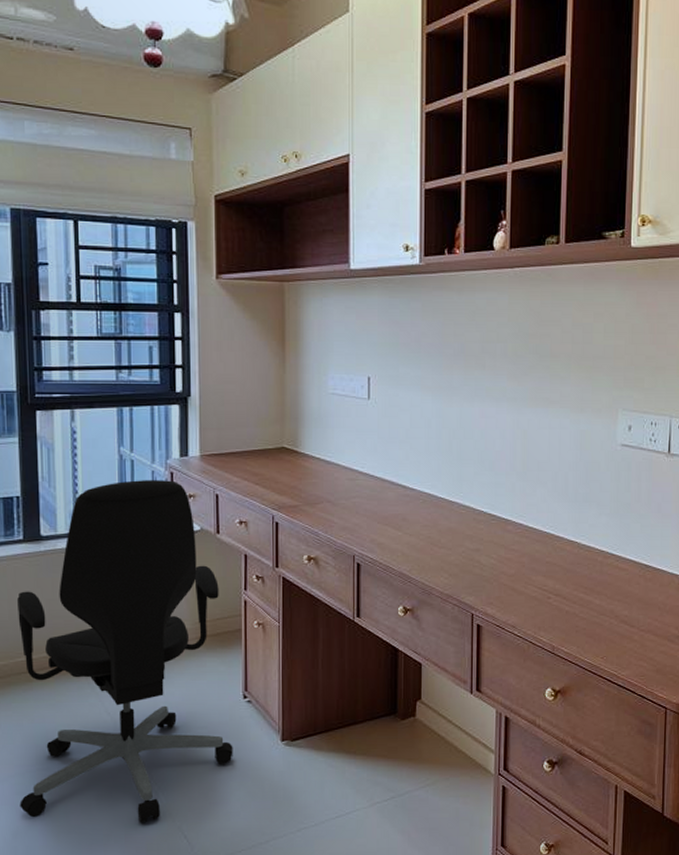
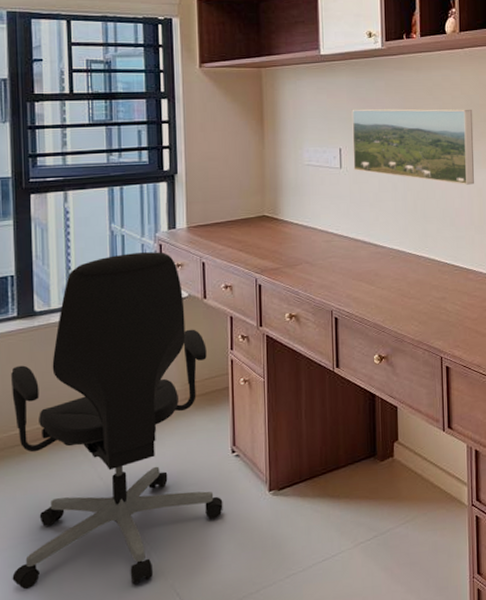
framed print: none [383,333,521,425] -> present [352,108,474,185]

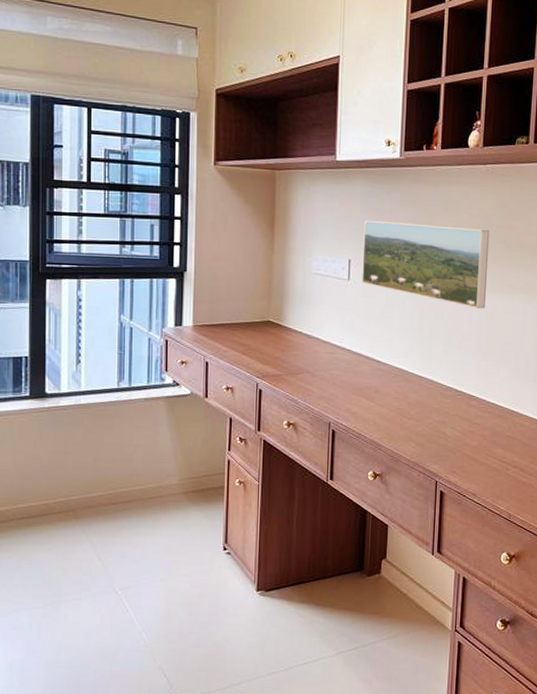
office chair: present [11,252,223,590] -> none [16,346,212,661]

